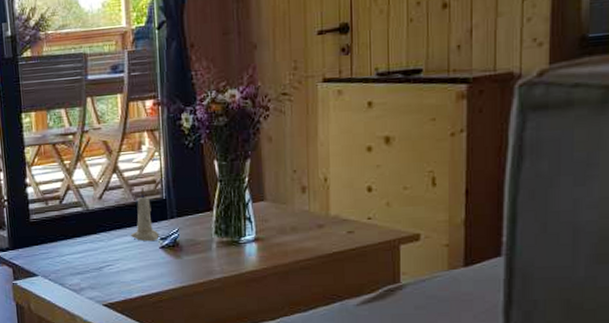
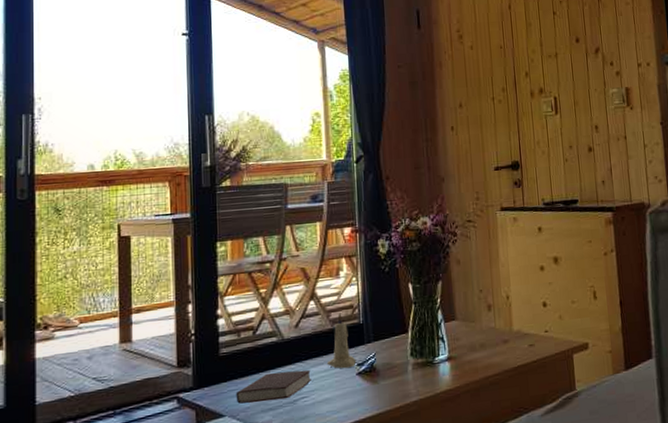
book: none [46,240,116,266] -> present [235,369,311,404]

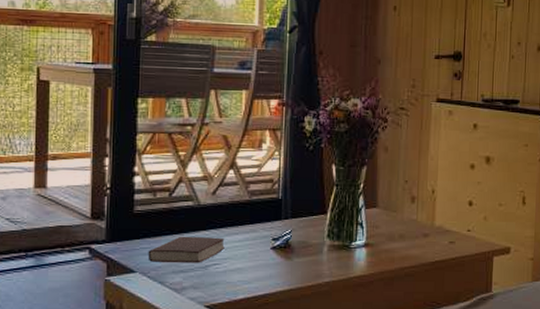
candle: present [326,313,357,369] -> none [241,186,272,242]

